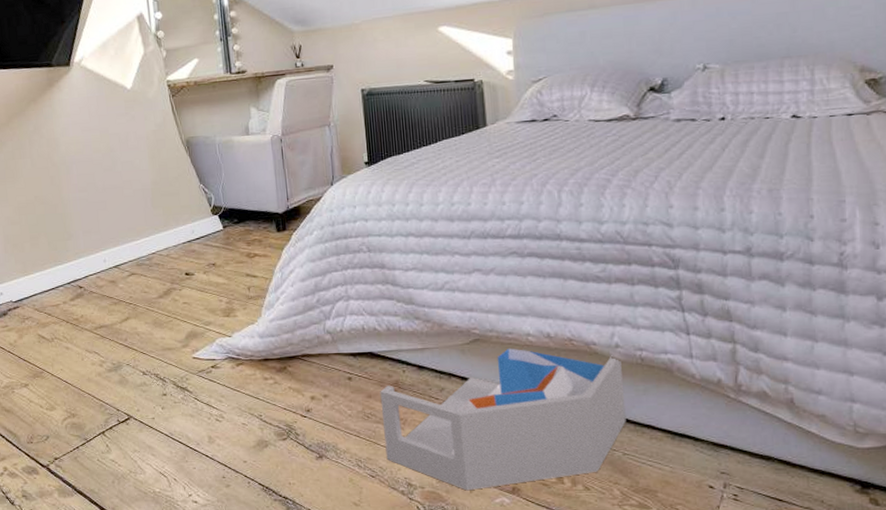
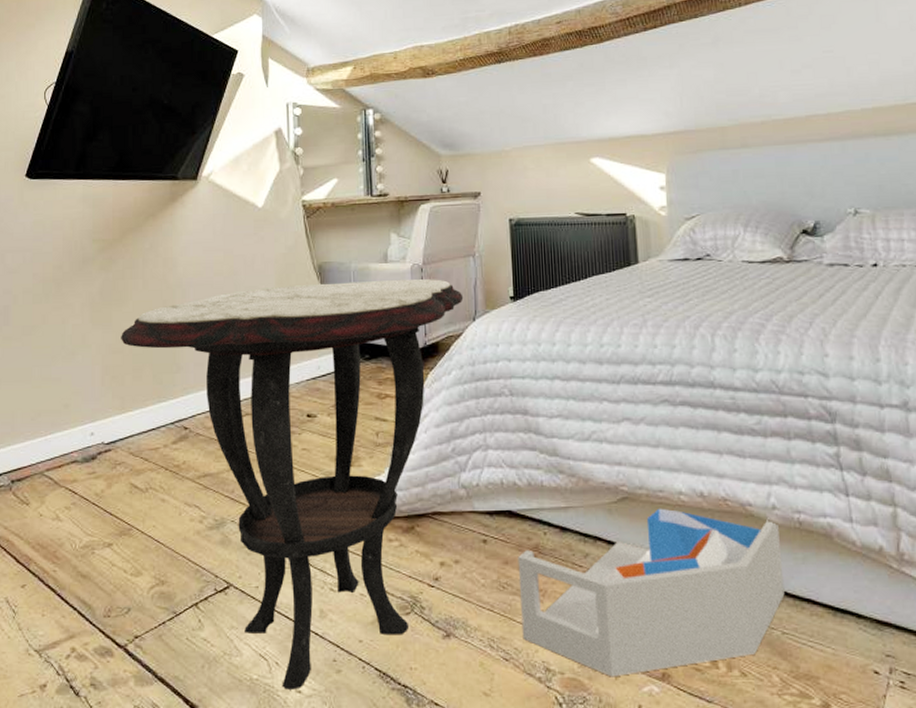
side table: none [17,148,321,500] -> present [121,278,464,690]

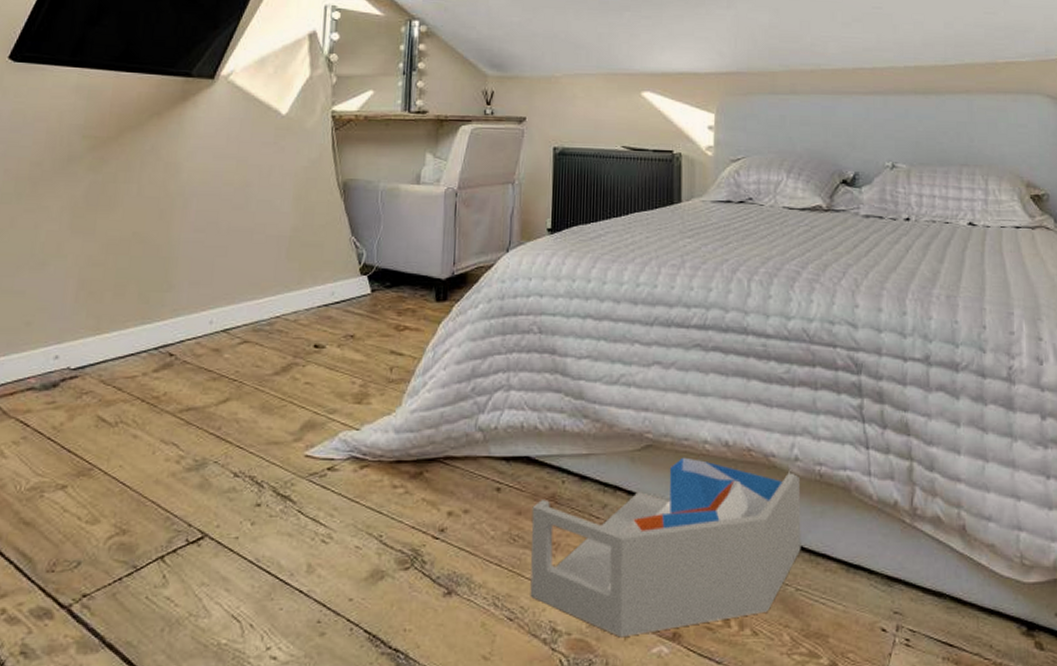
side table: present [121,278,464,690] -> none [104,201,499,656]

